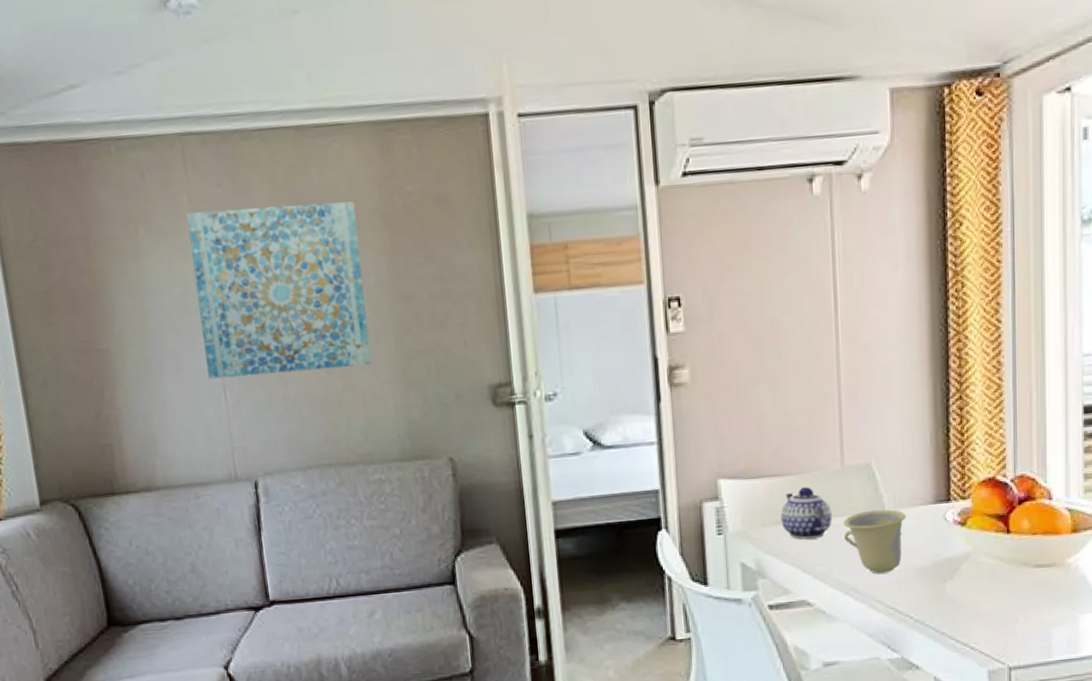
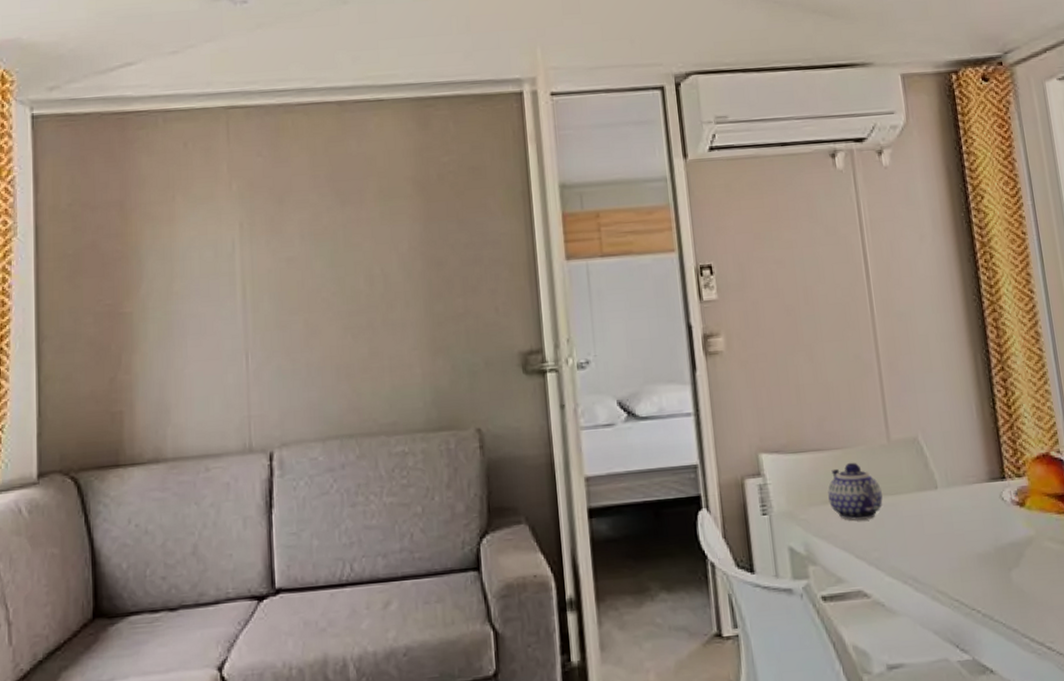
wall art: present [186,201,372,380] -> none [225,171,400,344]
cup: present [844,509,906,574] -> none [895,487,961,560]

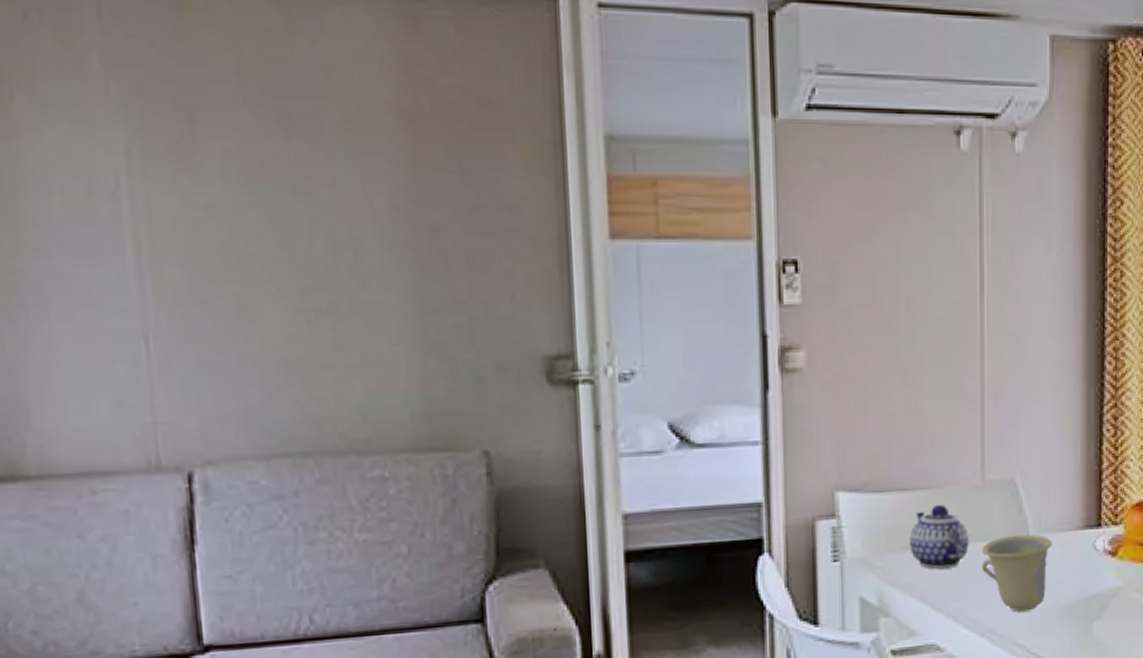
cup: none [895,487,961,560] -> present [982,534,1052,612]

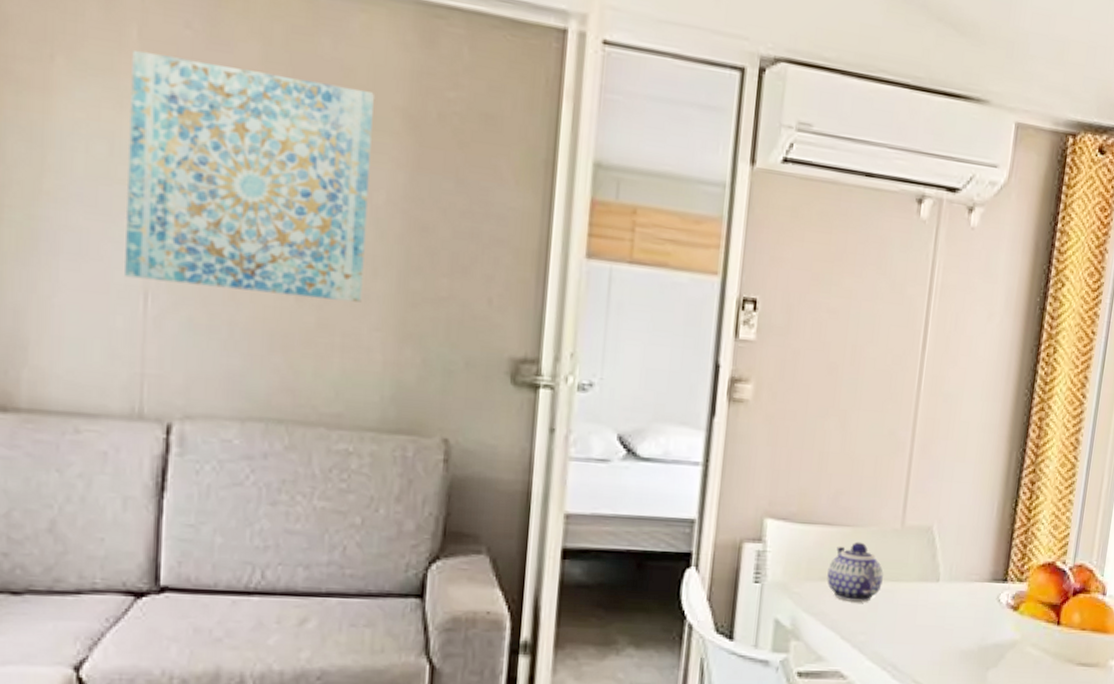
wall art: none [97,77,377,322] -> present [125,49,374,303]
cup: present [982,534,1052,612] -> none [892,579,960,652]

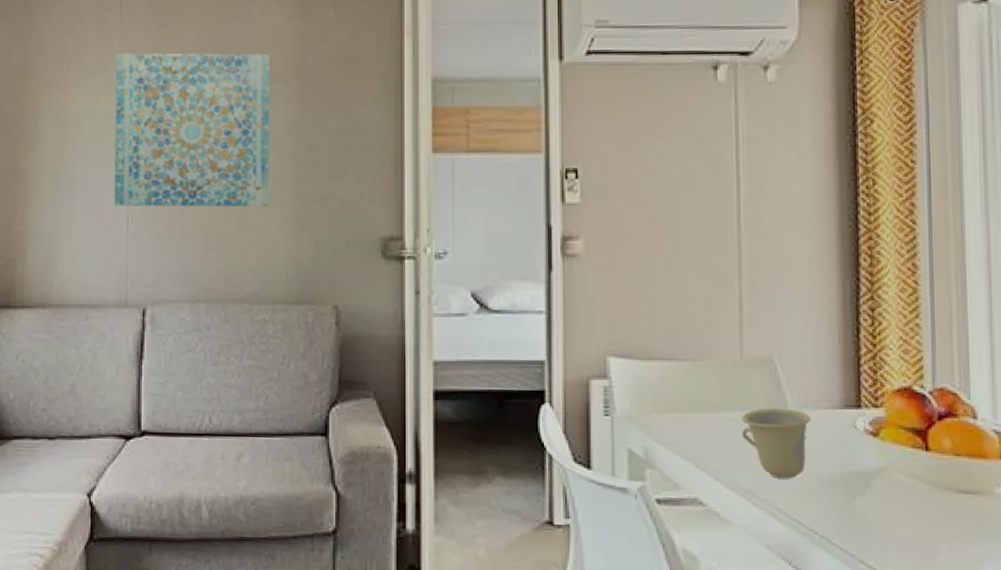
teapot: present [827,542,884,602] -> none [673,374,729,431]
cup: none [892,579,960,652] -> present [742,408,811,479]

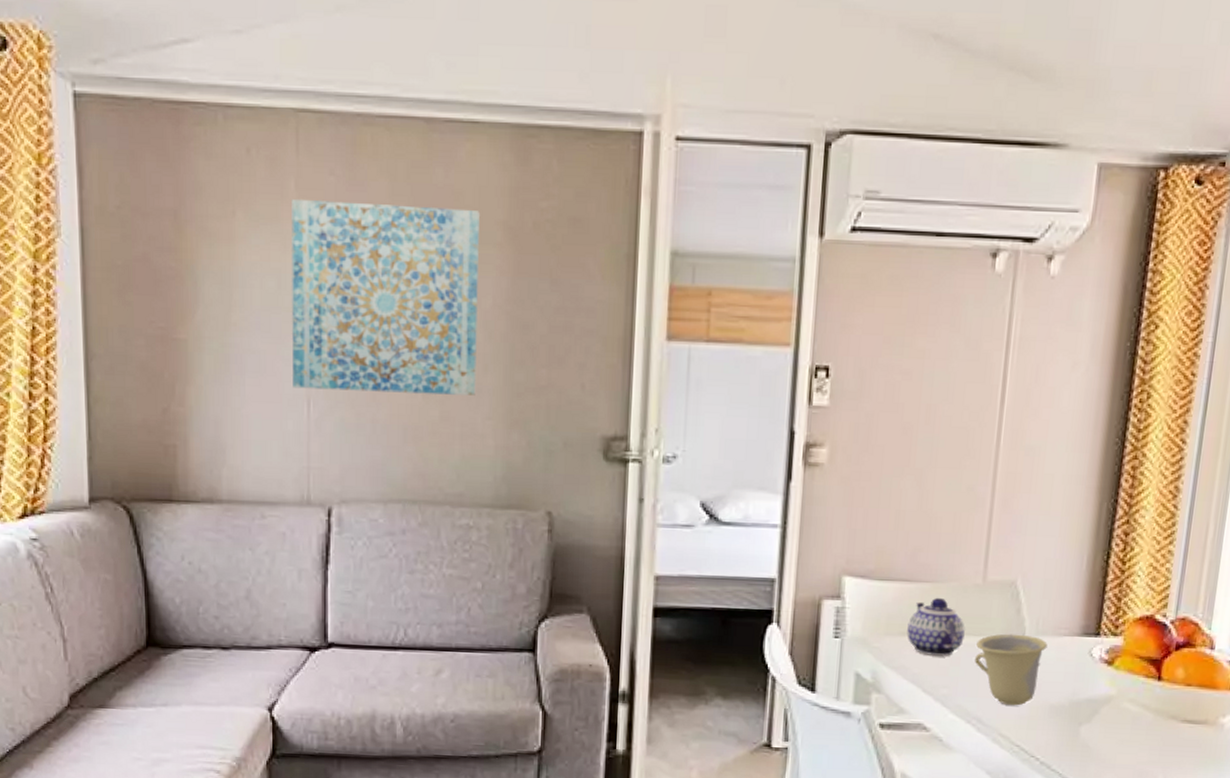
teapot: none [673,374,729,431] -> present [907,597,965,656]

